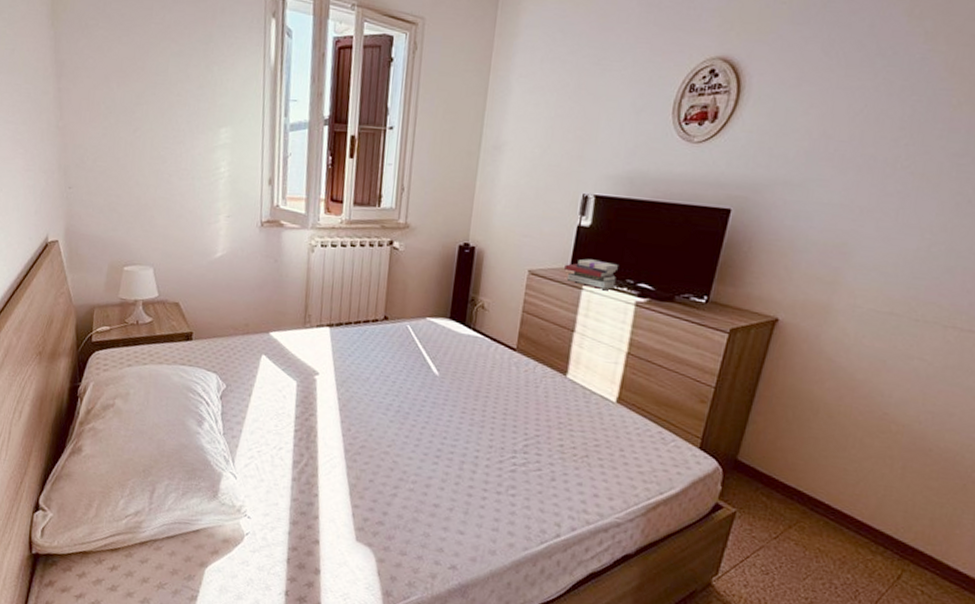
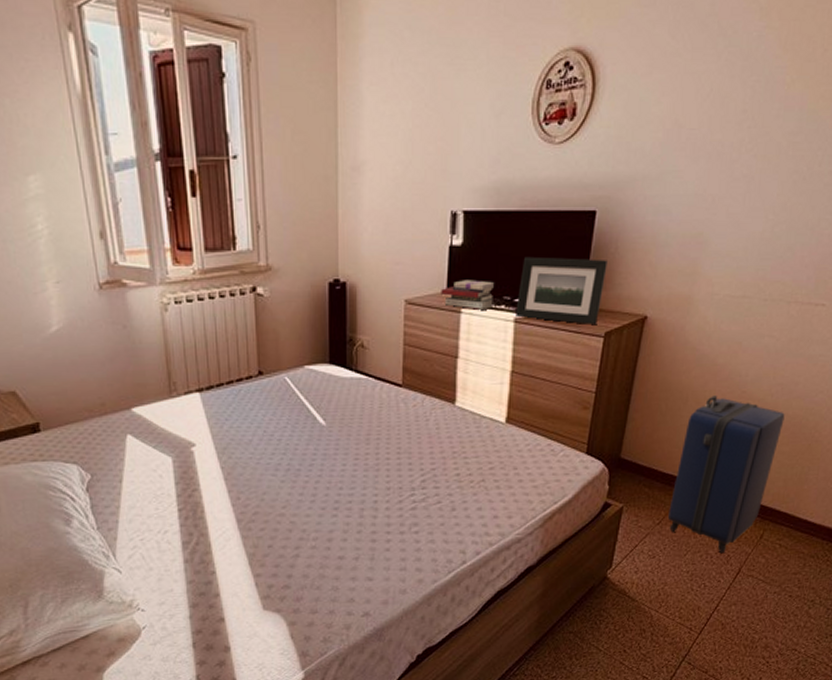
picture frame: none [637,244,739,321] -> present [516,256,608,326]
suitcase: none [787,412,935,586] -> present [668,395,785,553]

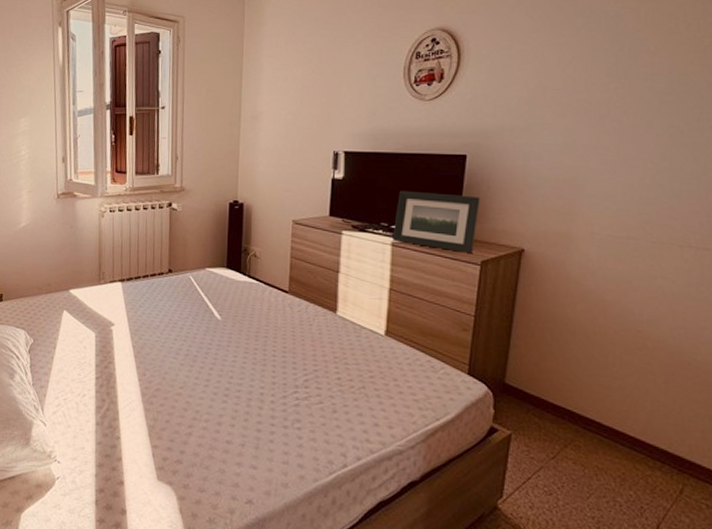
books: present [441,280,495,311] -> none [324,207,373,234]
suitcase: present [668,395,785,553] -> none [564,331,693,503]

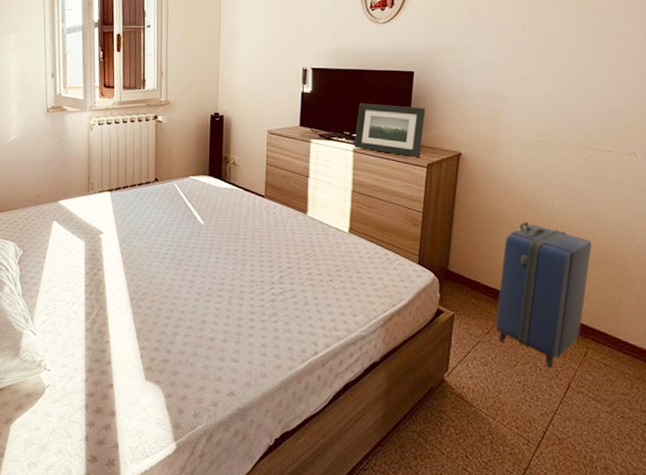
suitcase: none [564,331,693,503] -> present [496,222,592,366]

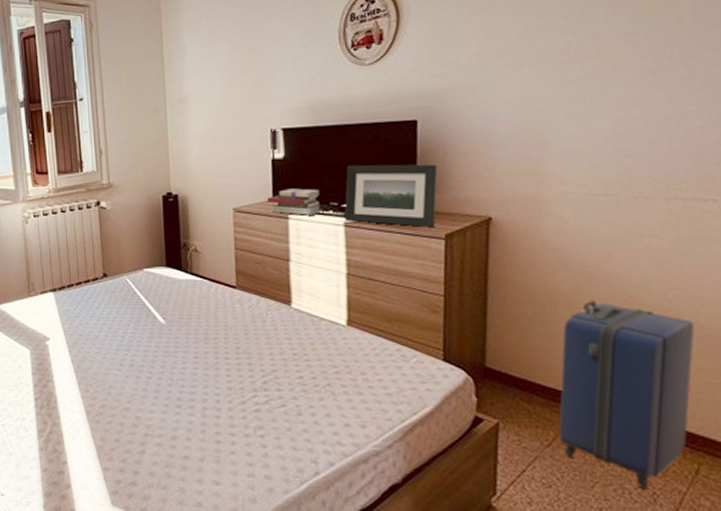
books: none [295,118,337,142] -> present [267,188,321,217]

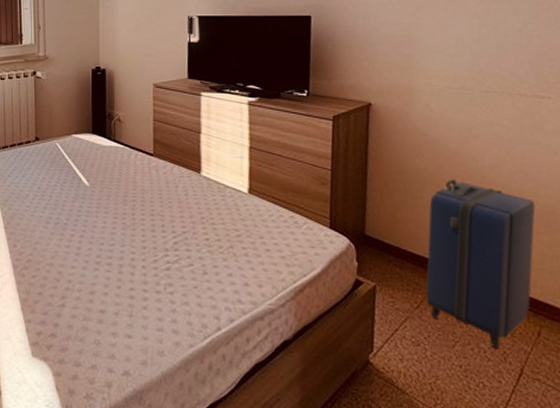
books: present [267,188,321,217] -> none [183,69,229,95]
picture frame: present [344,164,438,228] -> none [248,51,327,110]

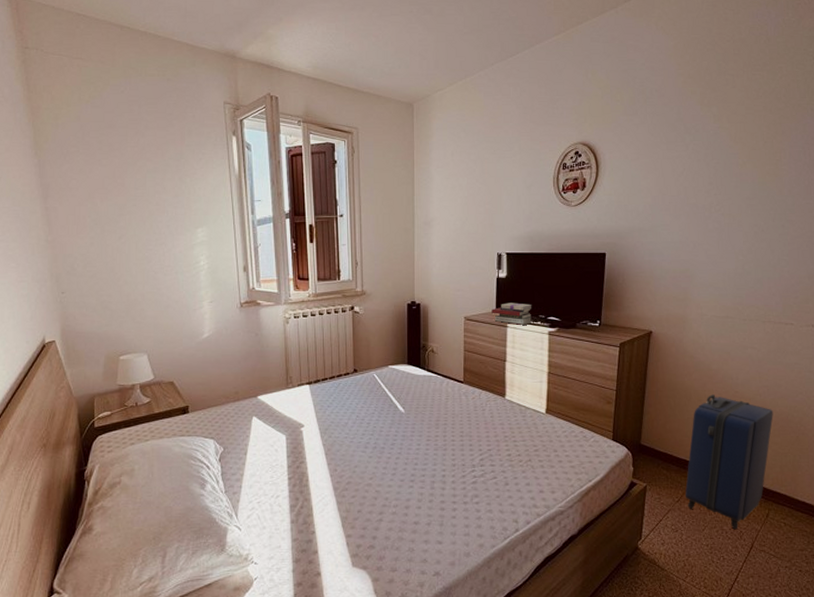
books: none [183,69,229,95] -> present [491,302,532,326]

